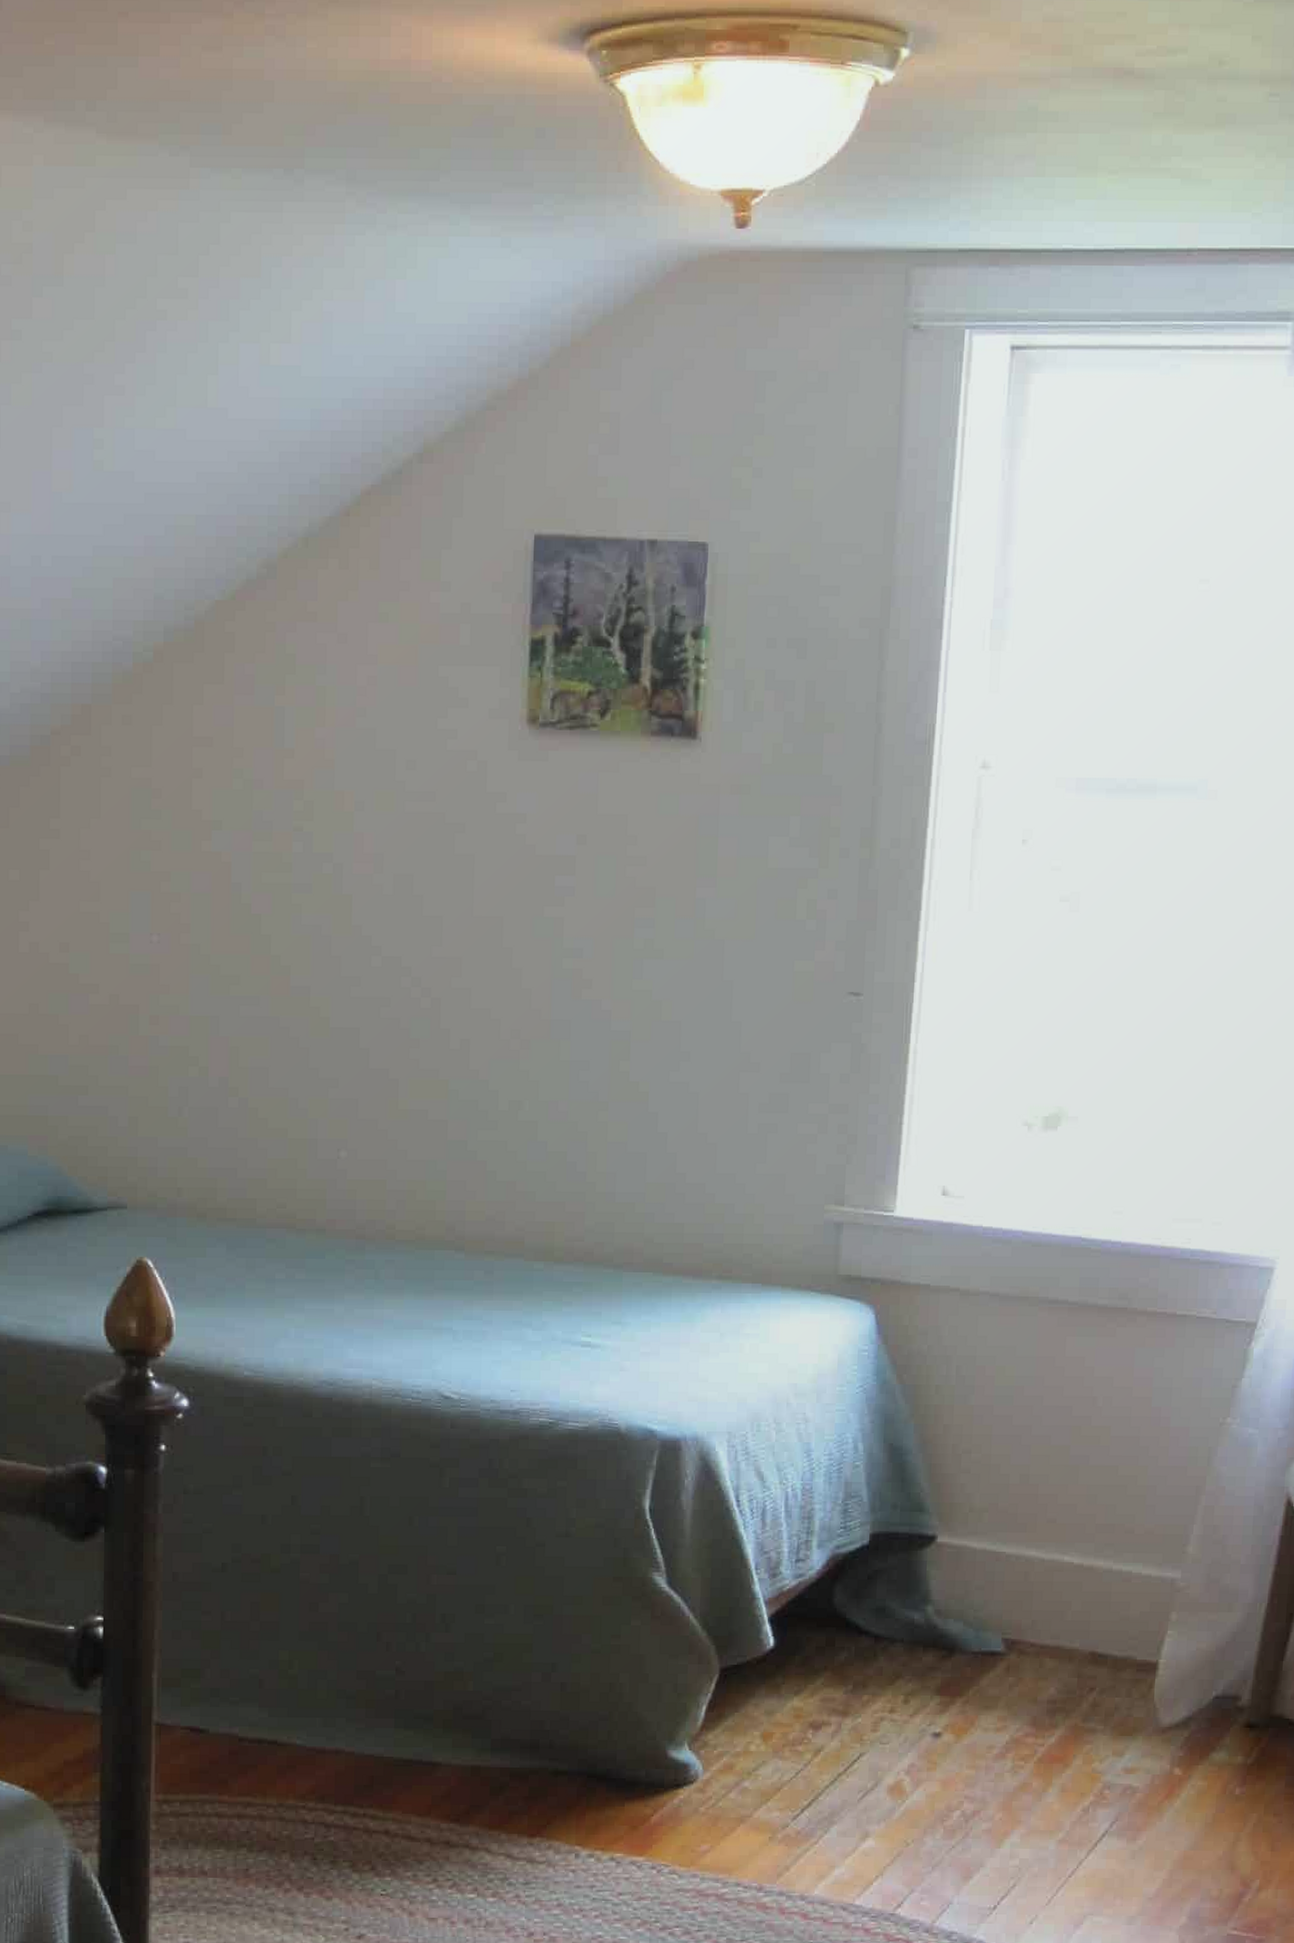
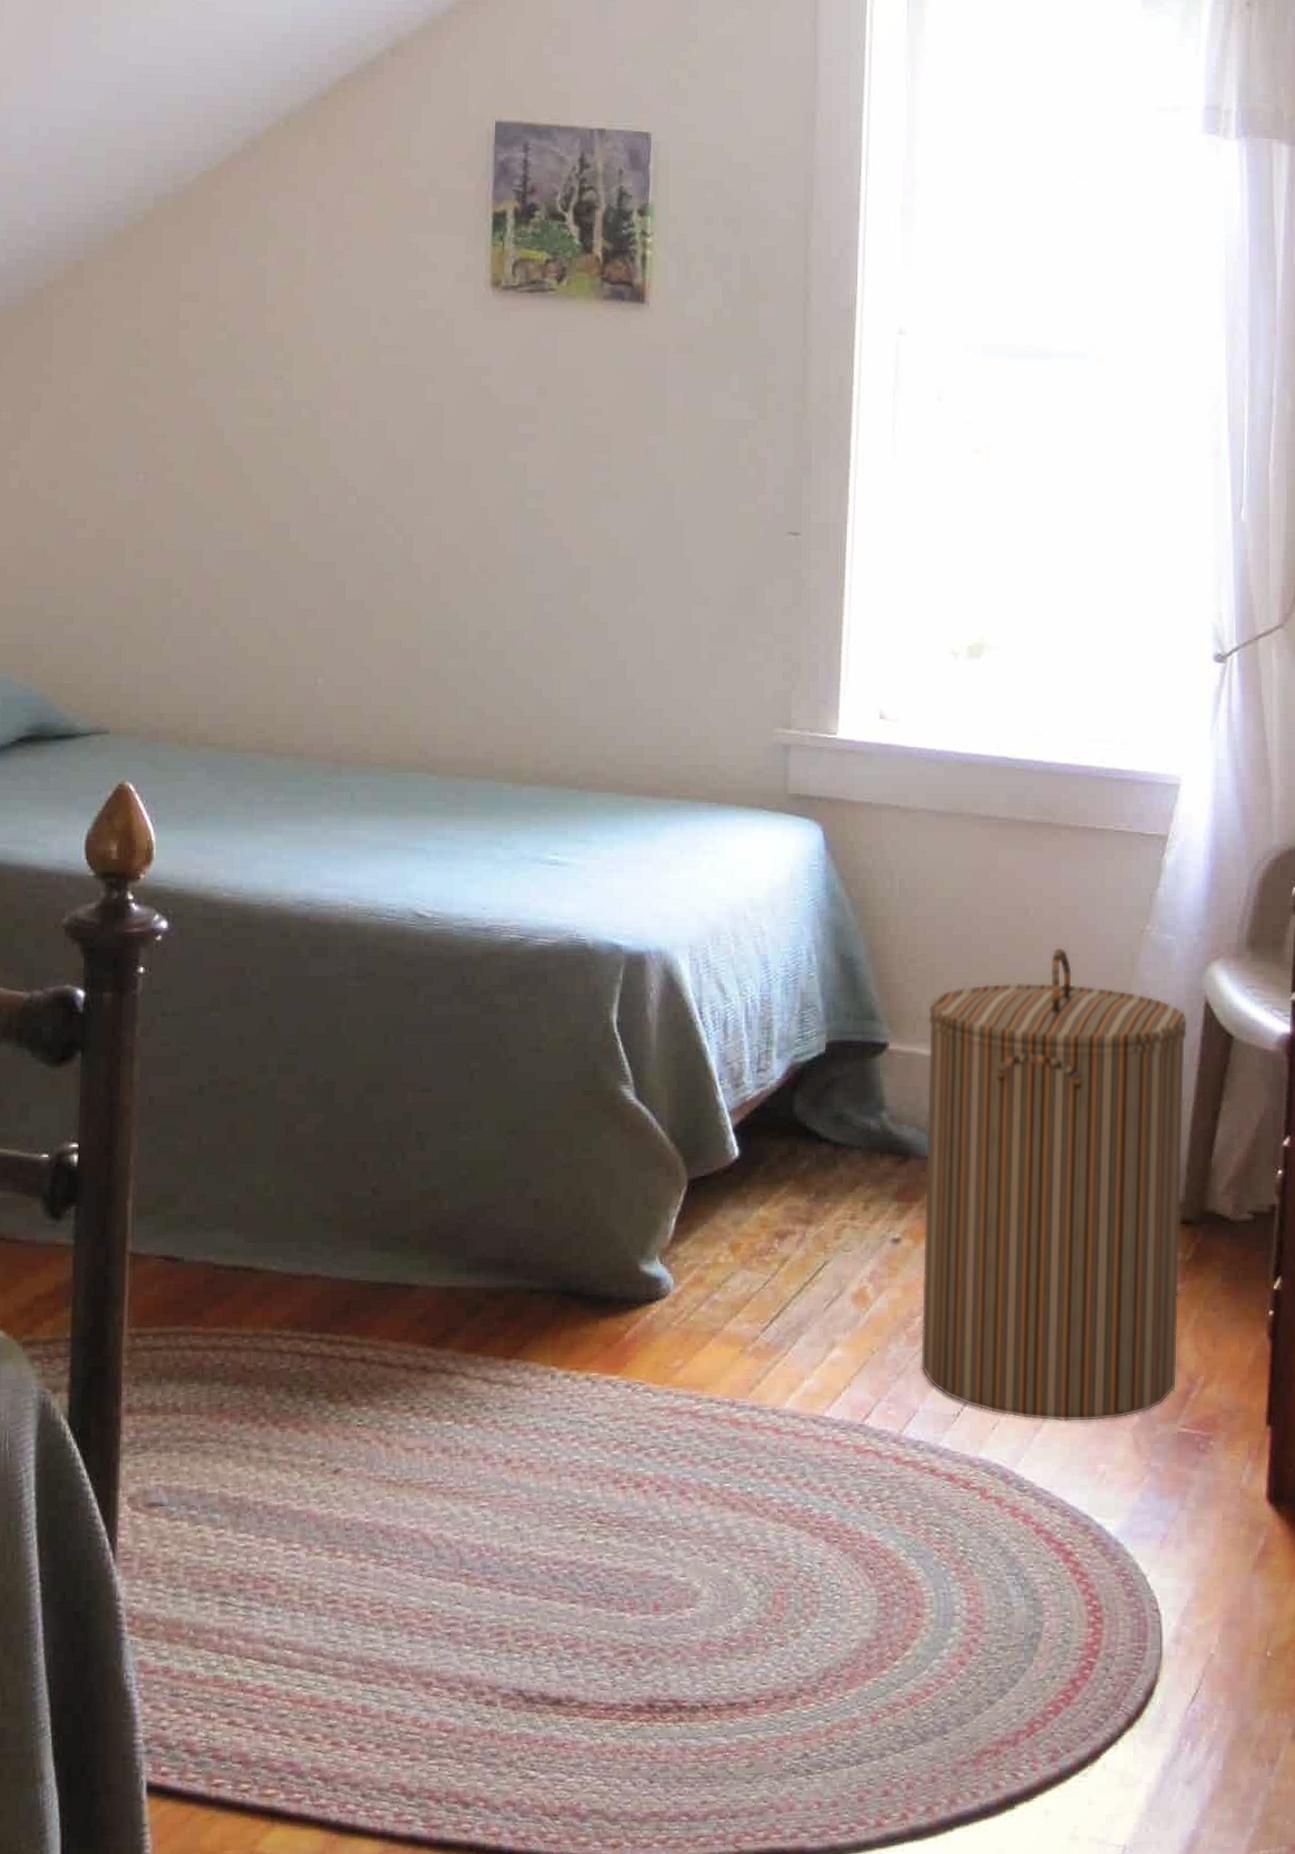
laundry hamper: none [957,1440,1267,1920] -> present [921,947,1188,1422]

